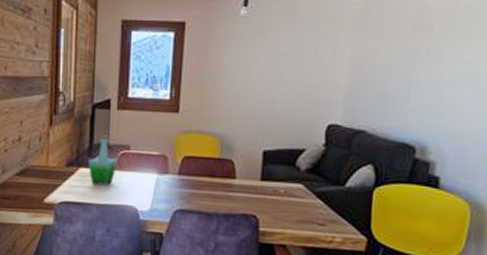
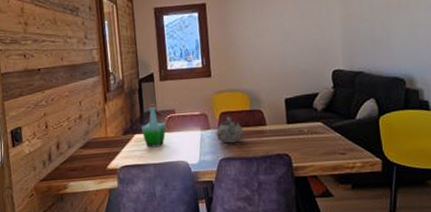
bowl: none [174,161,208,194] -> present [216,116,244,144]

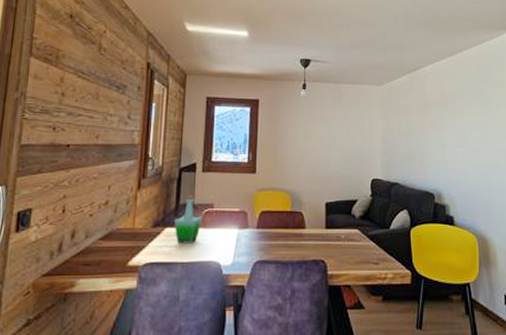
bowl: present [216,116,244,144] -> none [253,215,282,245]

